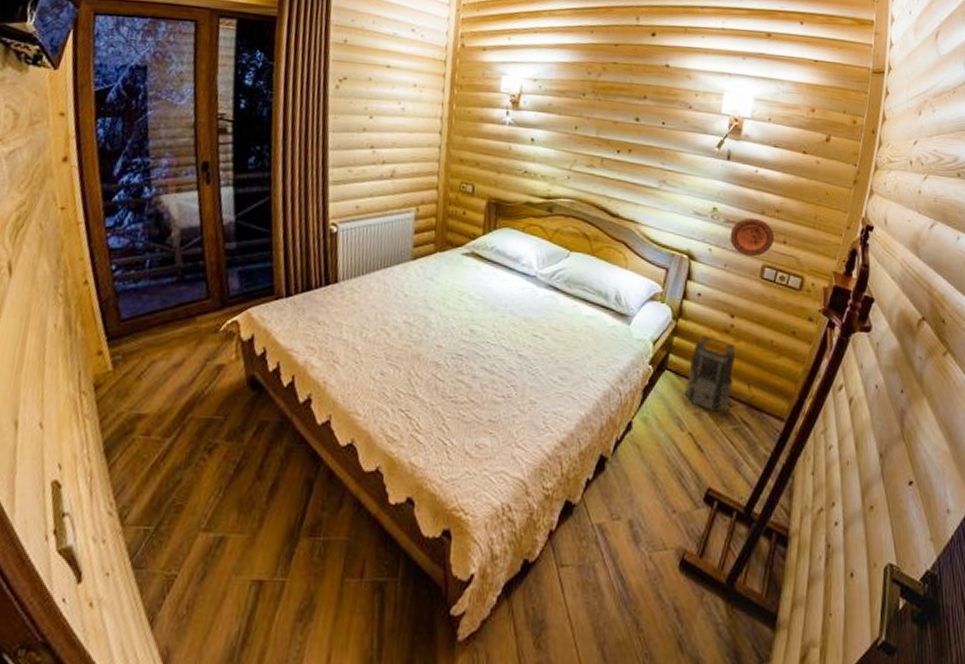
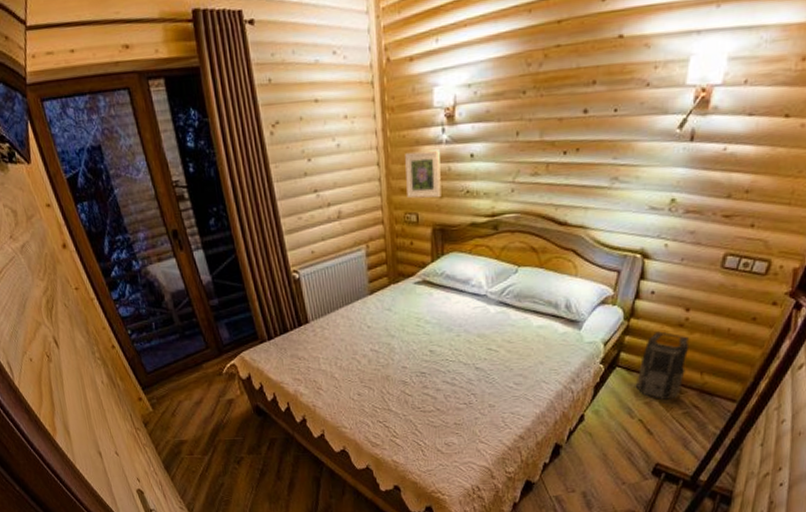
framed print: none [465,126,502,174] -> present [405,149,441,199]
decorative plate: present [730,217,774,257] -> none [689,203,740,247]

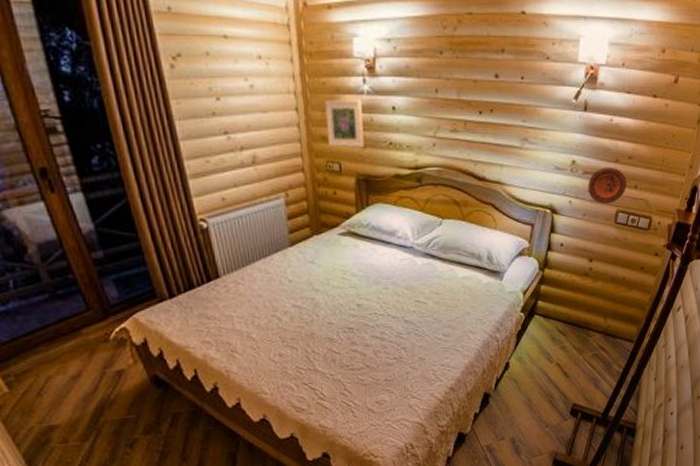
backpack: present [636,331,690,400] -> none [553,280,594,344]
decorative plate: none [689,203,740,247] -> present [588,167,626,204]

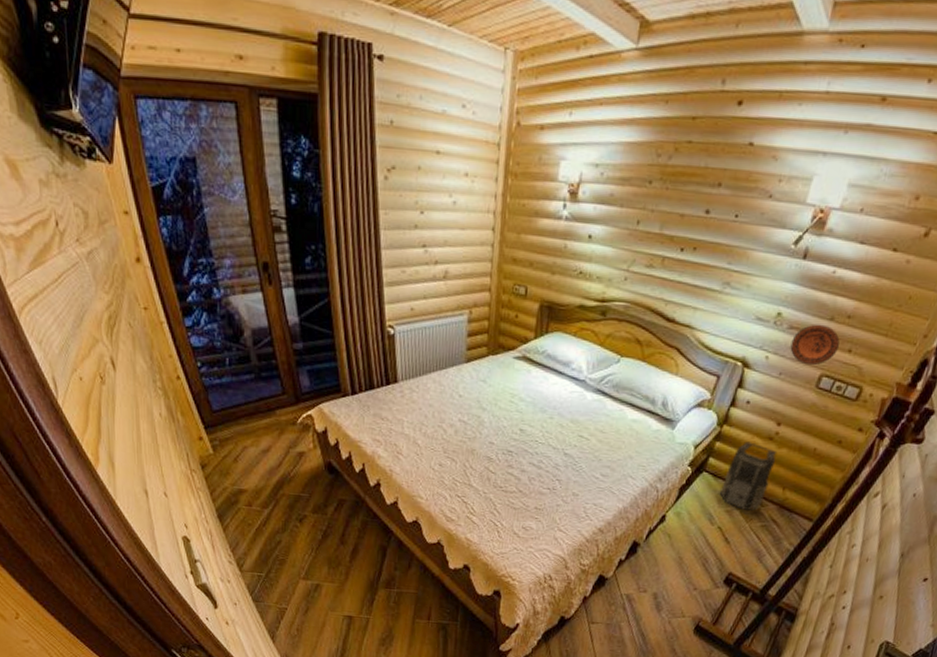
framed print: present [325,99,364,148] -> none [519,222,558,275]
backpack: none [553,280,594,344] -> present [720,441,776,511]

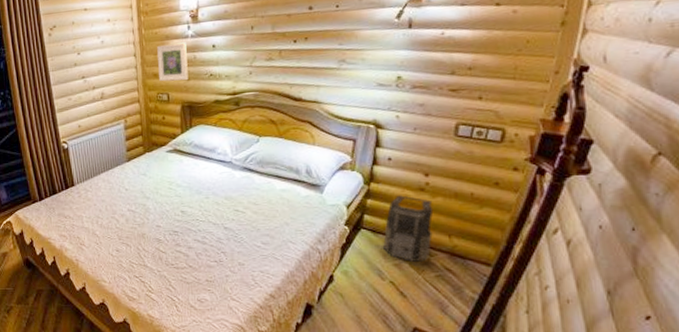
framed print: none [519,222,558,275] -> present [157,42,189,82]
decorative plate: present [790,324,840,366] -> none [418,79,468,118]

